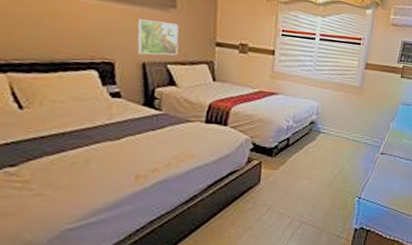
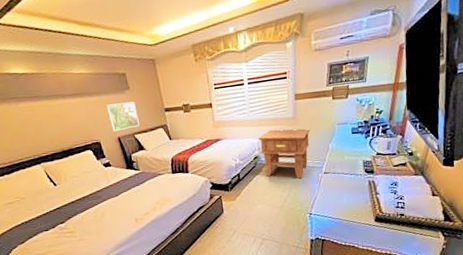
side table: none [319,95,375,155] -> present [258,128,311,178]

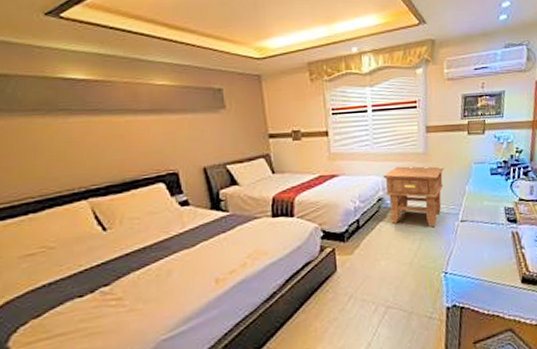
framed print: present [107,101,140,132] -> none [193,123,234,160]

